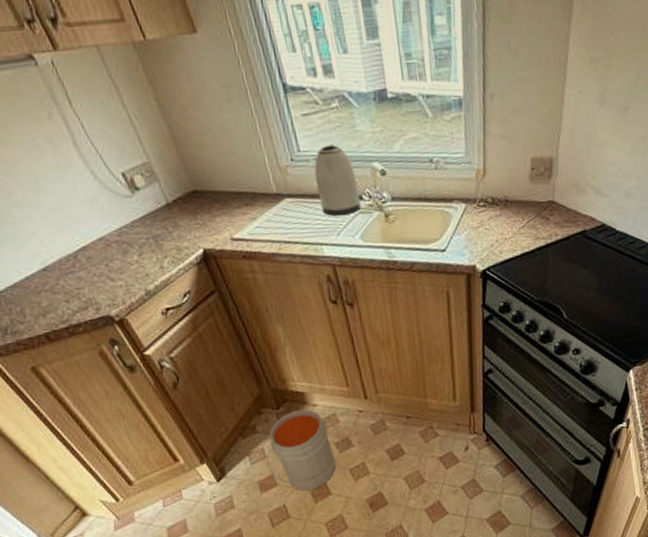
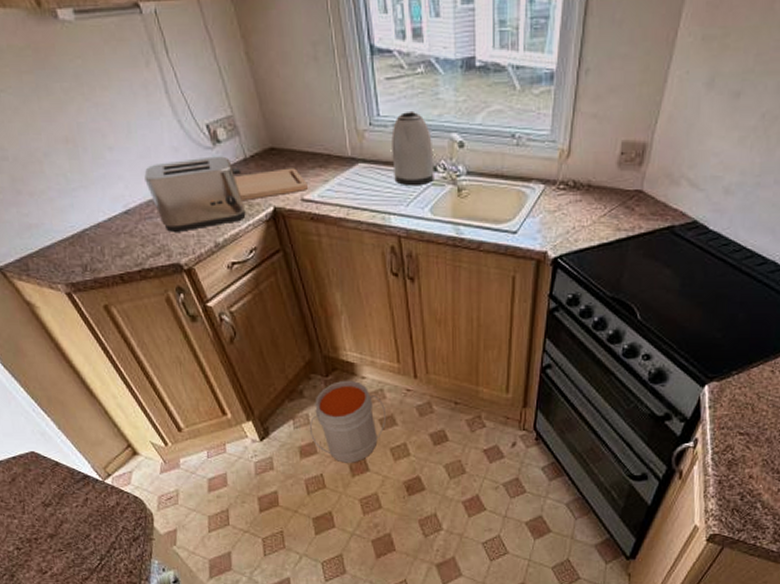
toaster: none [59,203,175,285] -> present [144,156,246,232]
cutting board: none [158,208,236,247] -> present [234,168,308,202]

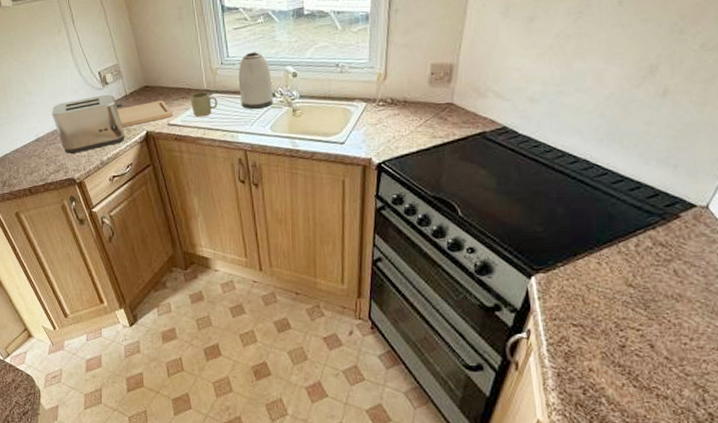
bucket: present [309,380,387,463] -> none [170,272,236,348]
mug: none [331,159,365,192] -> present [191,91,218,117]

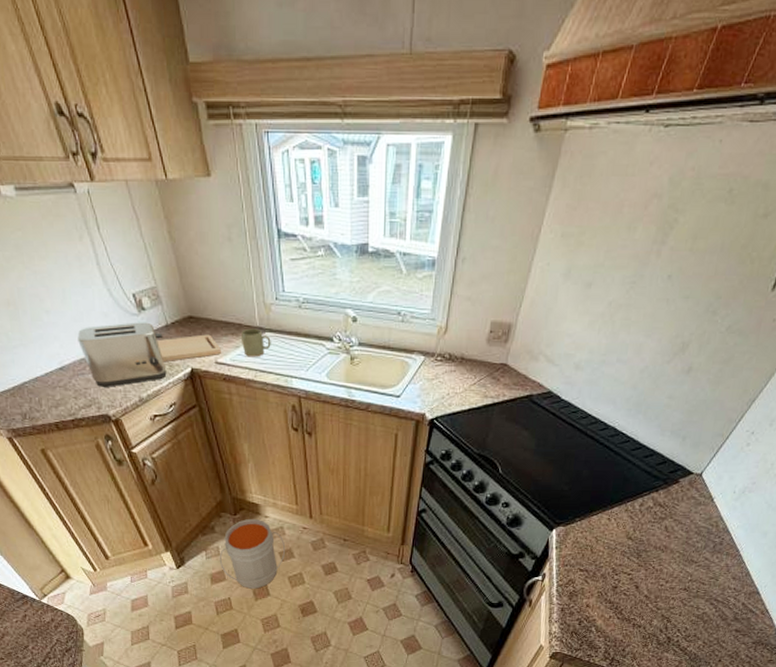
bucket: none [170,272,236,348] -> present [219,518,286,589]
kettle: present [238,51,273,109] -> none [295,288,331,353]

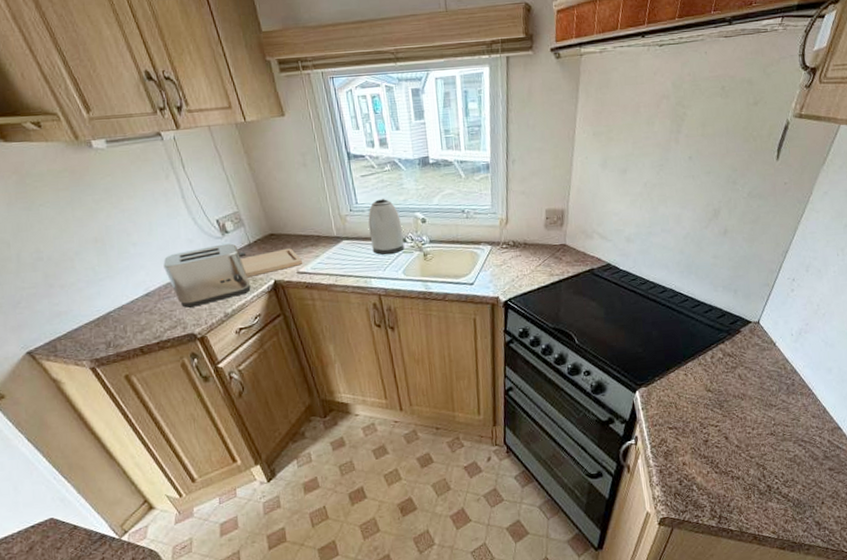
bucket: present [219,518,286,589] -> none [311,418,379,494]
mug: present [241,328,271,357] -> none [320,238,349,264]
kettle: none [295,288,331,353] -> present [368,198,405,255]

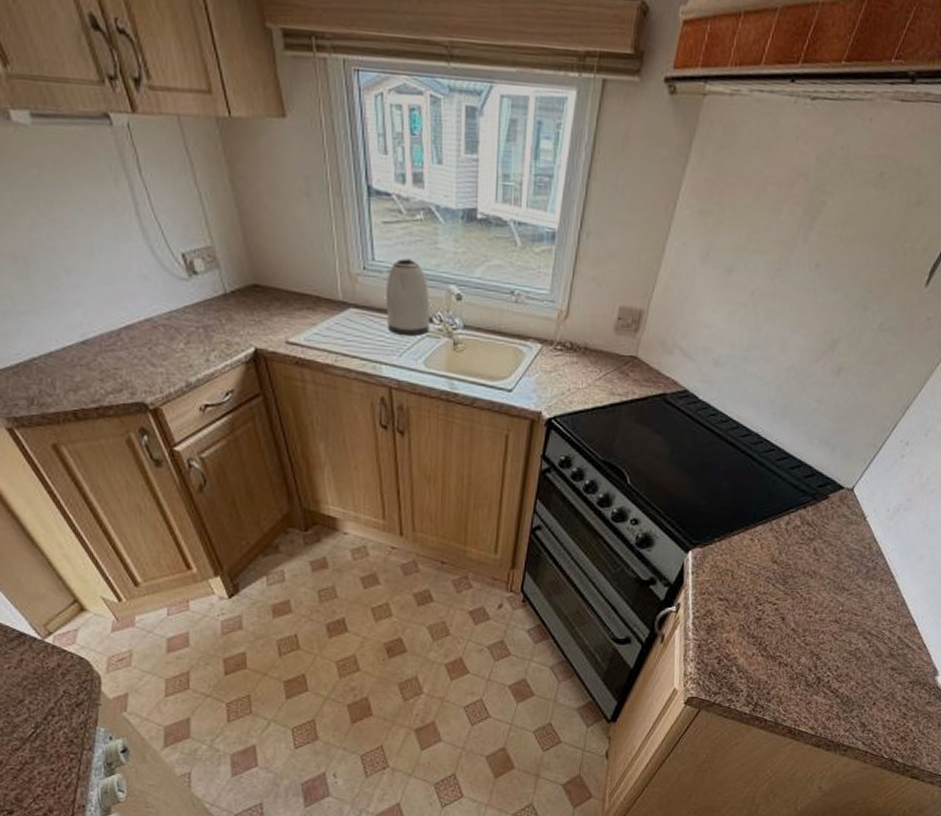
toaster: present [163,243,251,308] -> none [107,288,223,368]
cutting board: present [240,248,302,278] -> none [212,307,293,340]

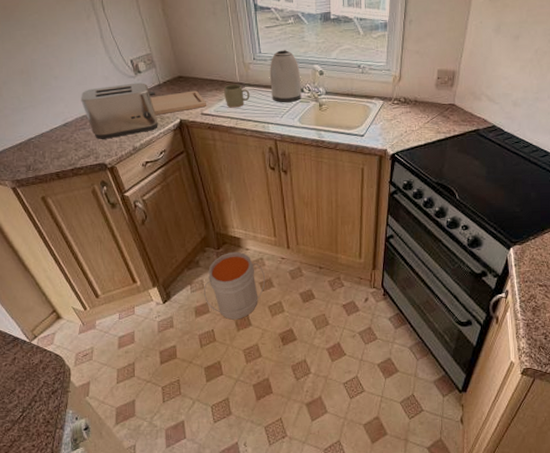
toaster: none [107,288,223,368] -> present [81,83,158,139]
cutting board: none [212,307,293,340] -> present [150,90,206,116]
bucket: none [284,535,369,623] -> present [203,251,266,320]
mug: none [320,302,356,338] -> present [224,84,250,108]

